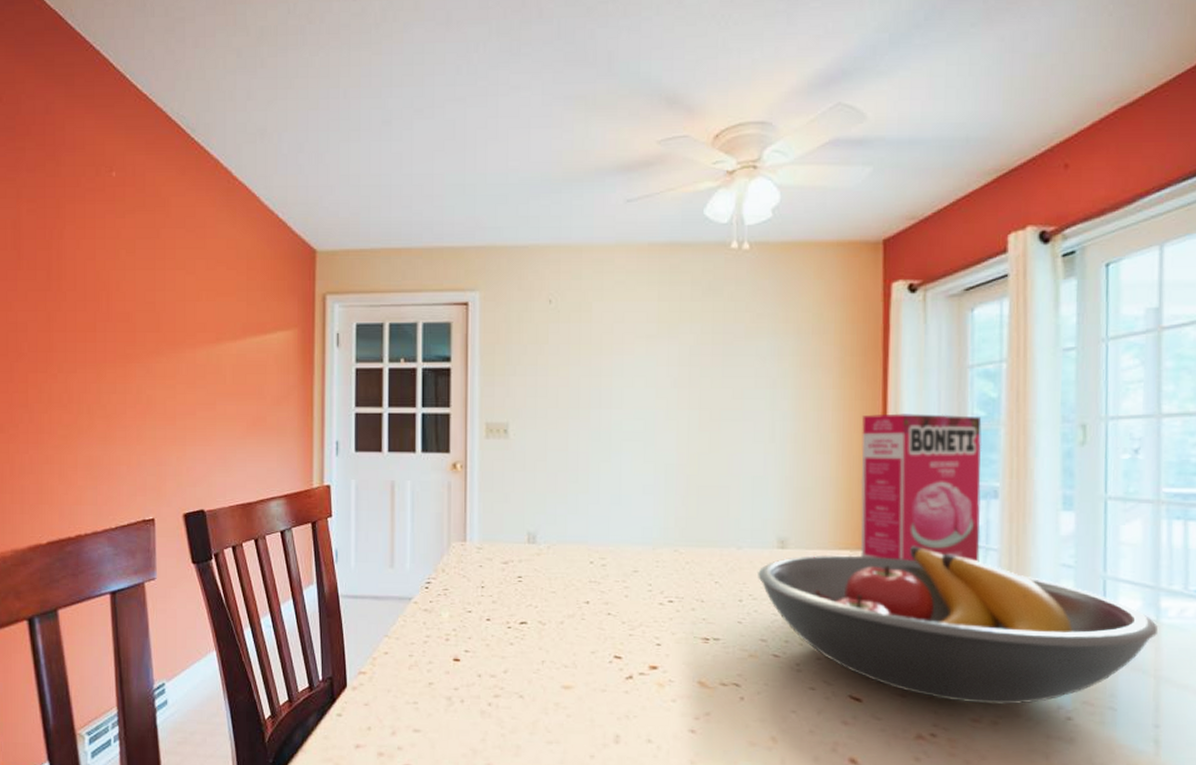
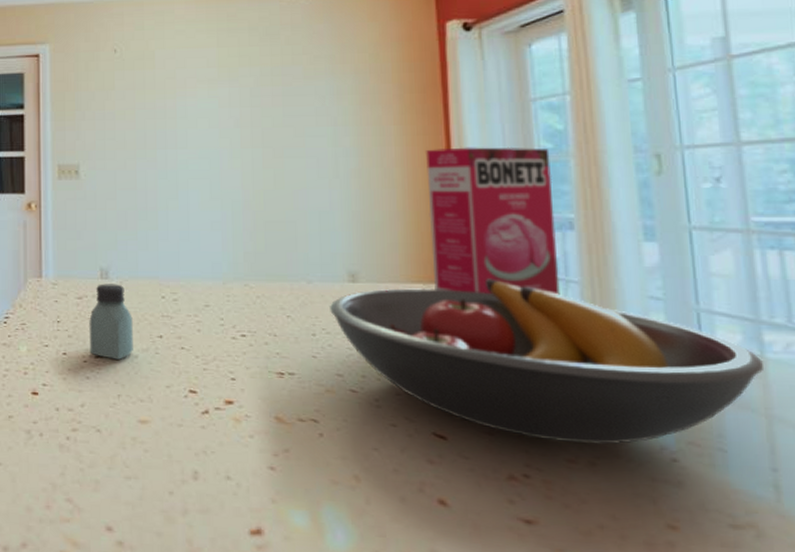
saltshaker: none [514,548,559,626] -> present [89,284,133,360]

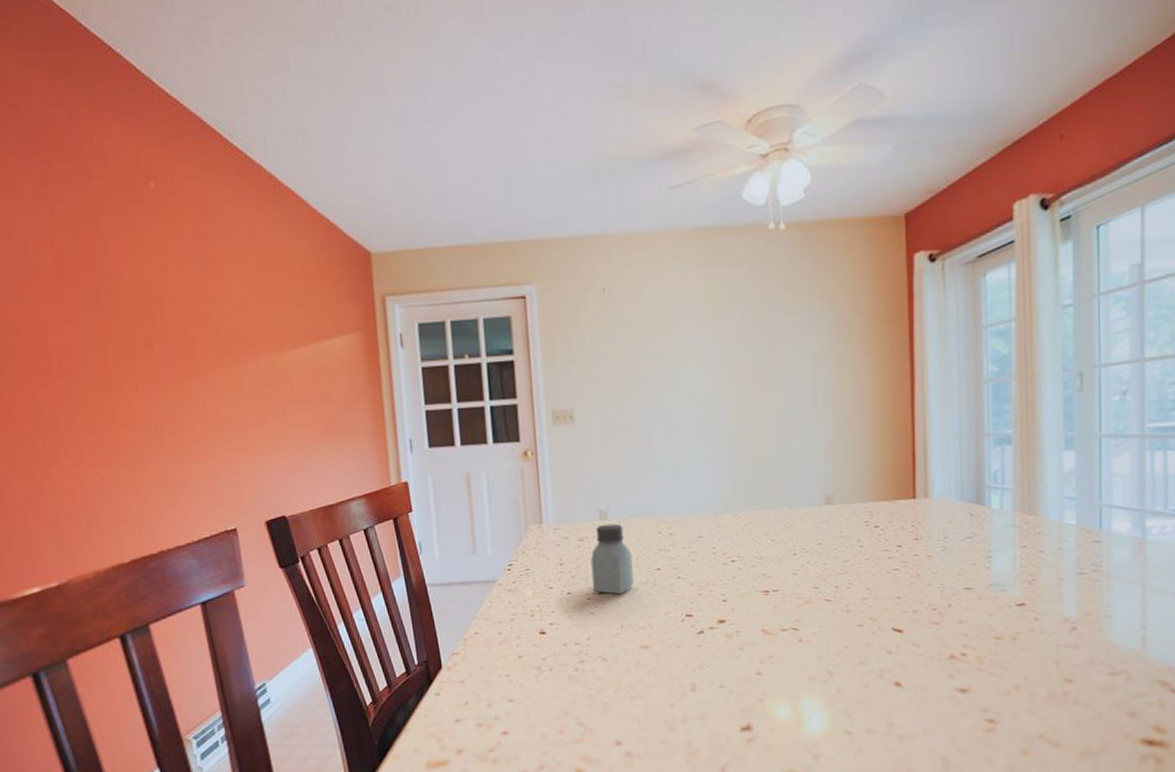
fruit bowl: present [328,278,763,445] -> none [807,492,1143,624]
cereal box: present [426,147,560,295] -> none [893,372,997,506]

